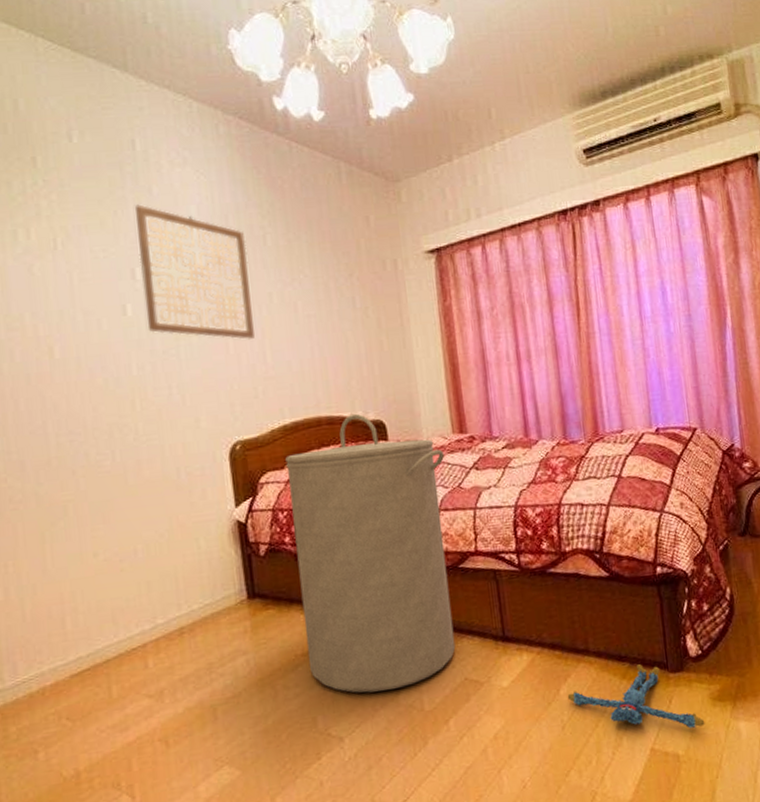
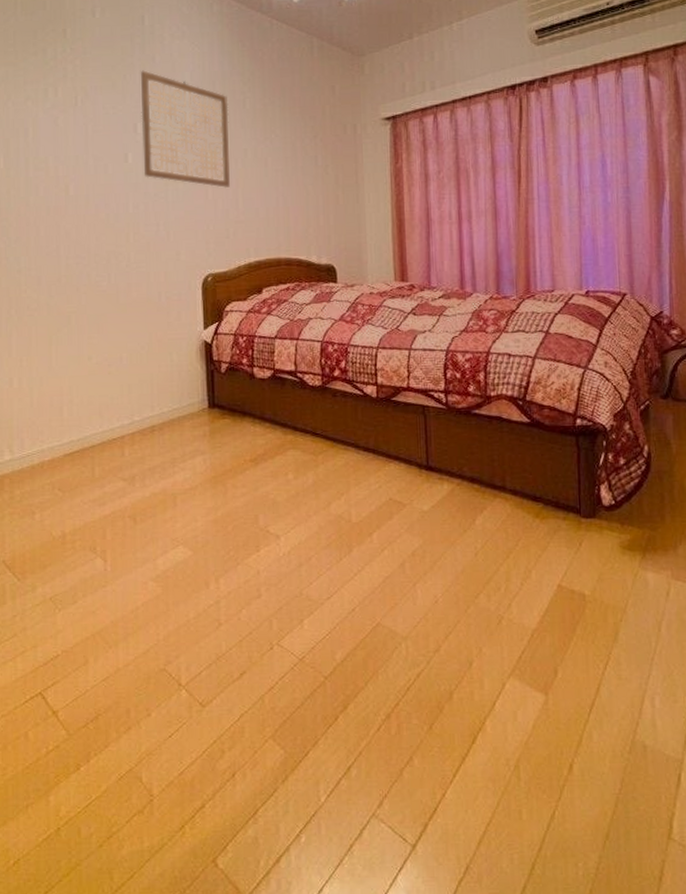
laundry hamper: present [285,413,456,693] -> none [248,257,386,500]
plush toy: present [567,664,705,729] -> none [482,506,613,573]

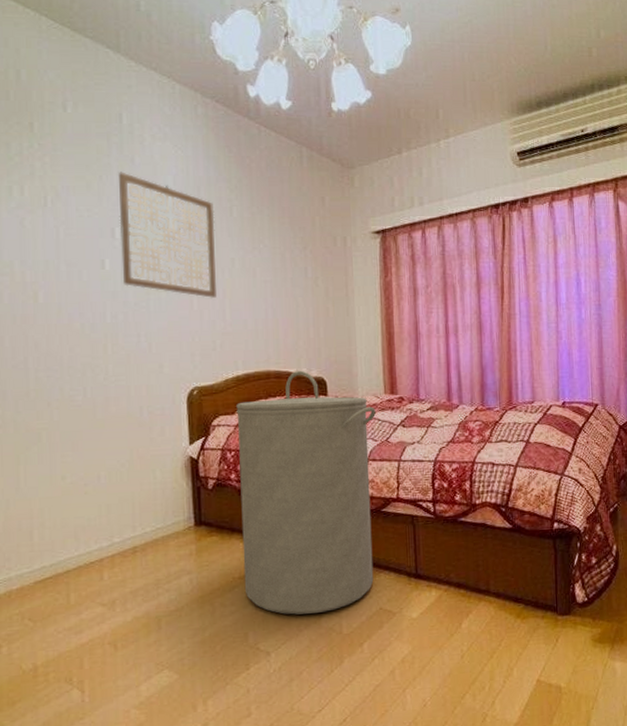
laundry hamper: none [248,257,386,500] -> present [236,370,376,615]

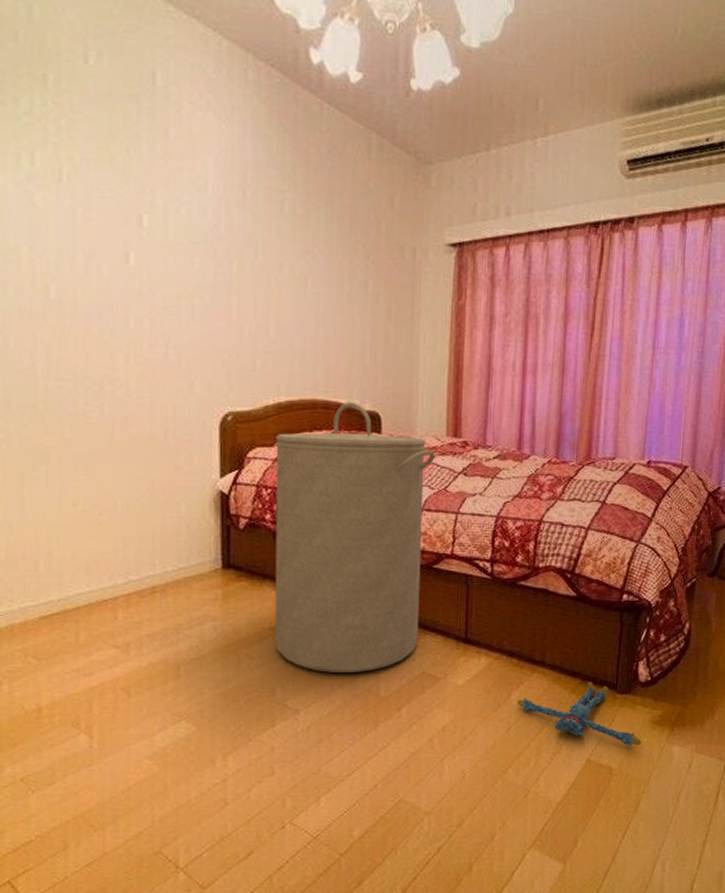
wall art: present [119,172,216,298] -> none [148,145,262,309]
plush toy: none [468,606,586,666] -> present [517,682,642,747]

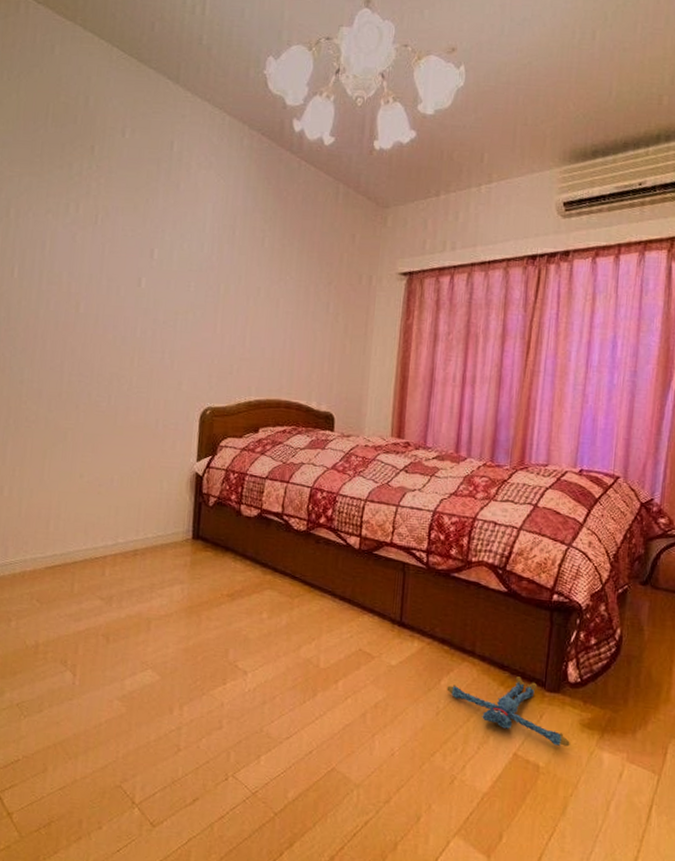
laundry hamper: present [274,401,435,673] -> none [231,403,380,643]

